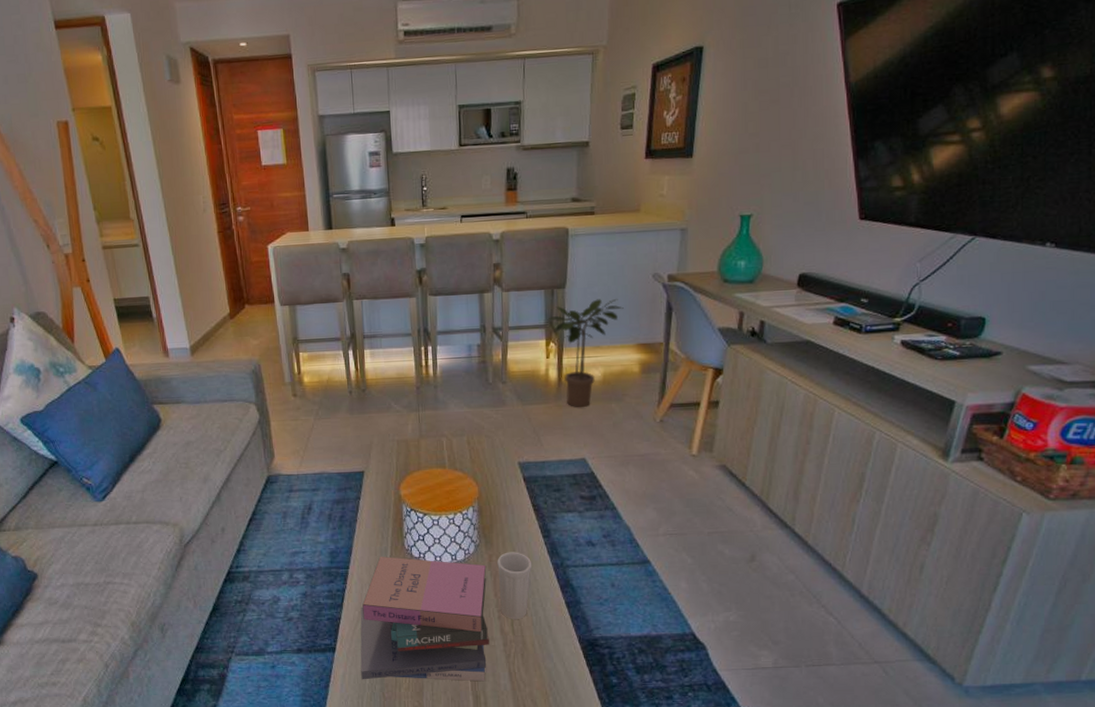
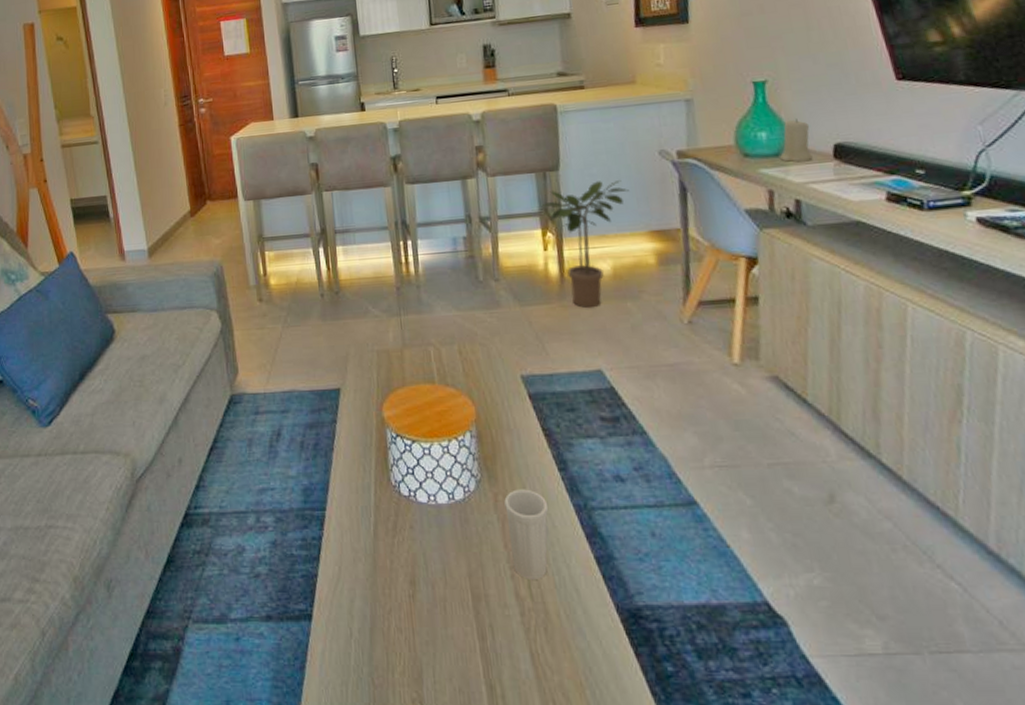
books: present [360,556,489,682] -> none [341,494,503,666]
candle: none [754,250,782,289] -> present [780,119,813,163]

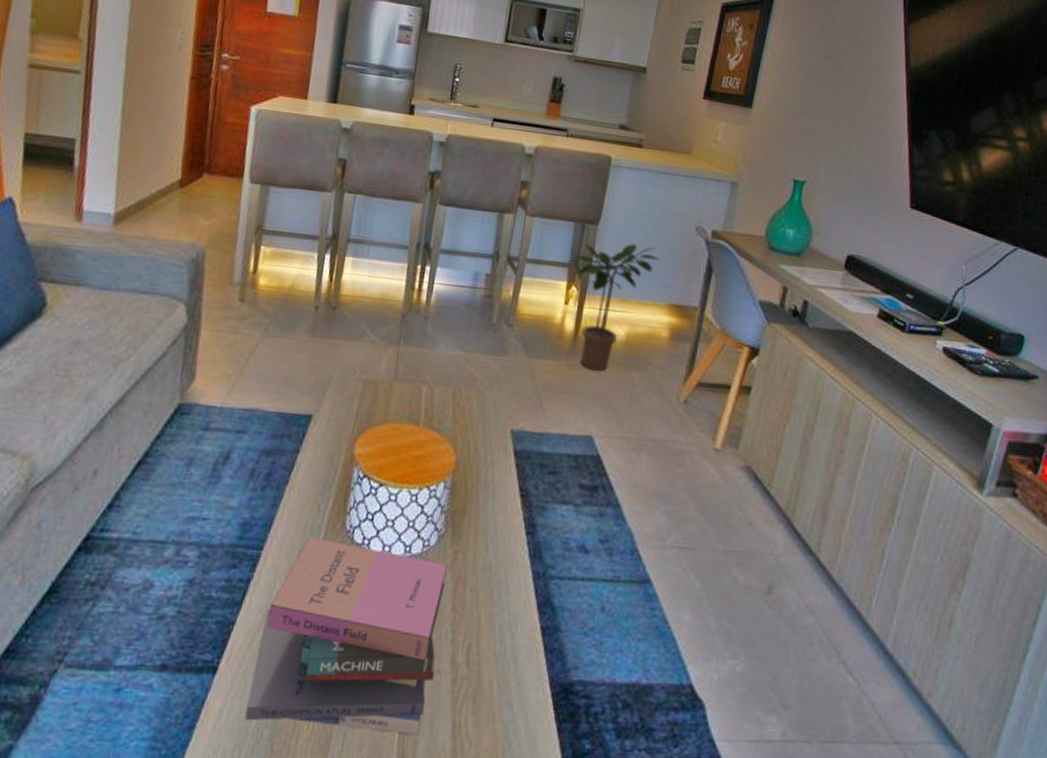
books: none [341,494,503,666] -> present [245,536,449,736]
cup: present [504,489,549,579] -> none [456,549,508,646]
candle: present [780,119,813,163] -> none [800,223,832,267]

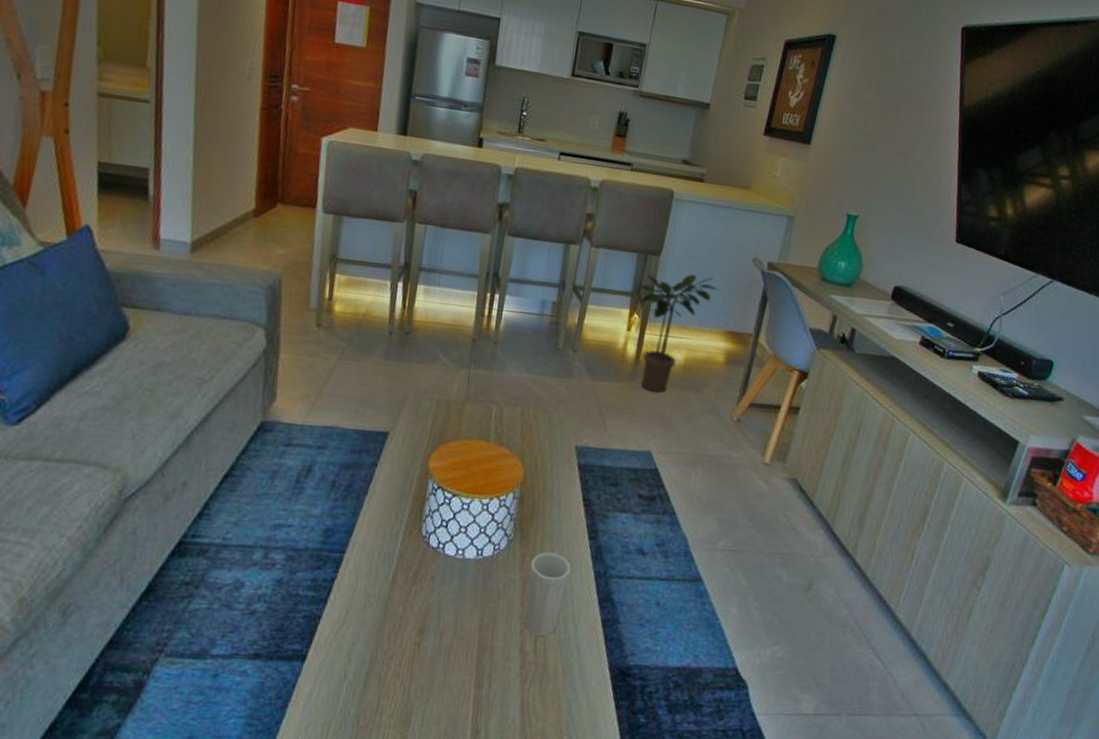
books: present [245,536,449,736] -> none [333,541,517,712]
cup: none [456,549,508,646] -> present [524,552,572,636]

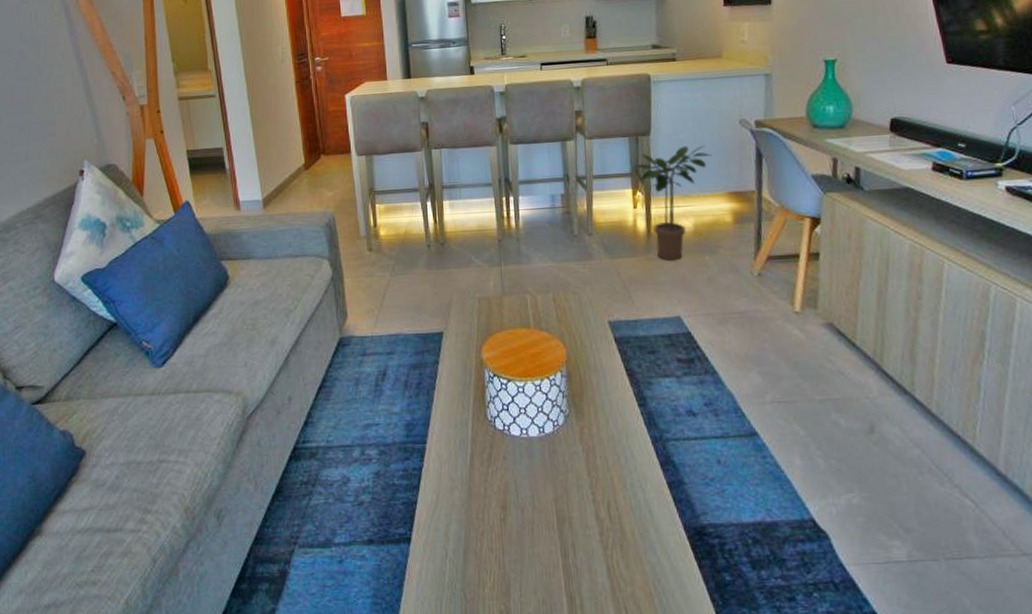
cup: present [524,552,572,636] -> none [589,423,629,503]

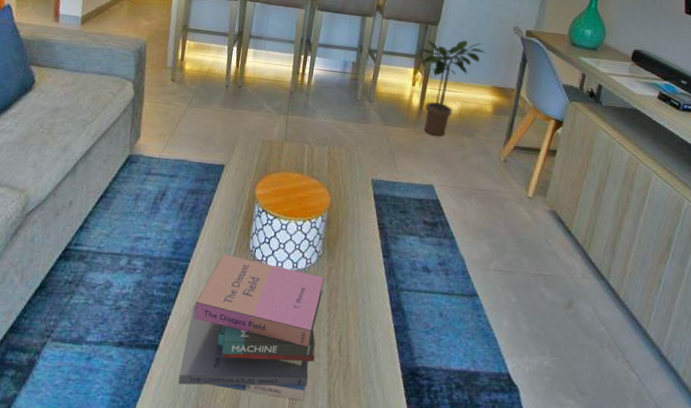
books: none [438,428,584,580] -> present [178,253,325,401]

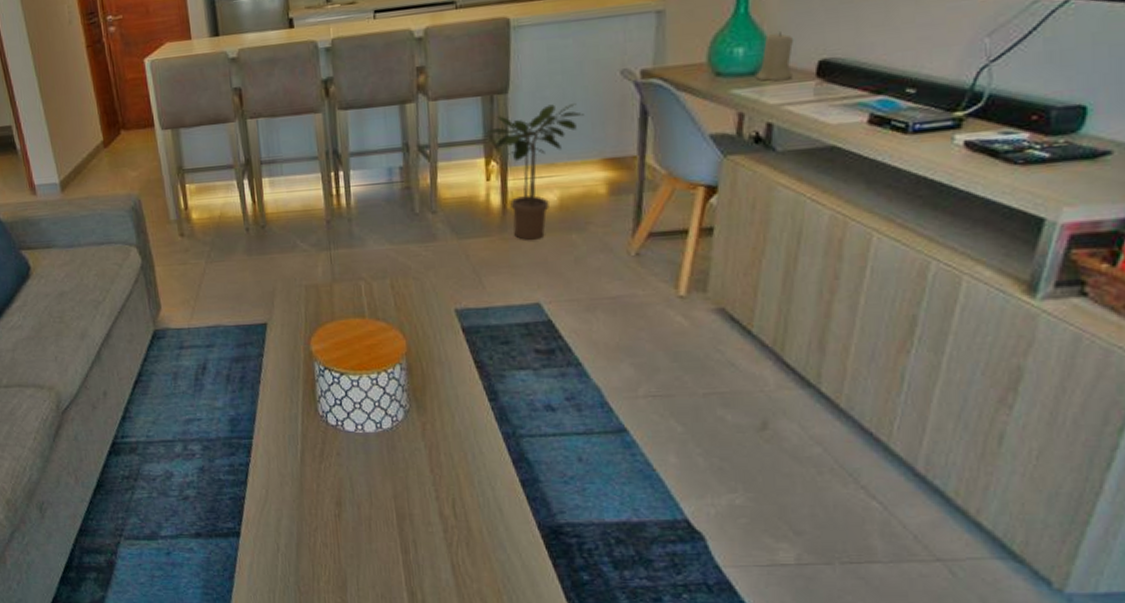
books: present [178,253,325,401] -> none [268,424,426,575]
candle: none [596,25,621,59] -> present [756,32,794,82]

